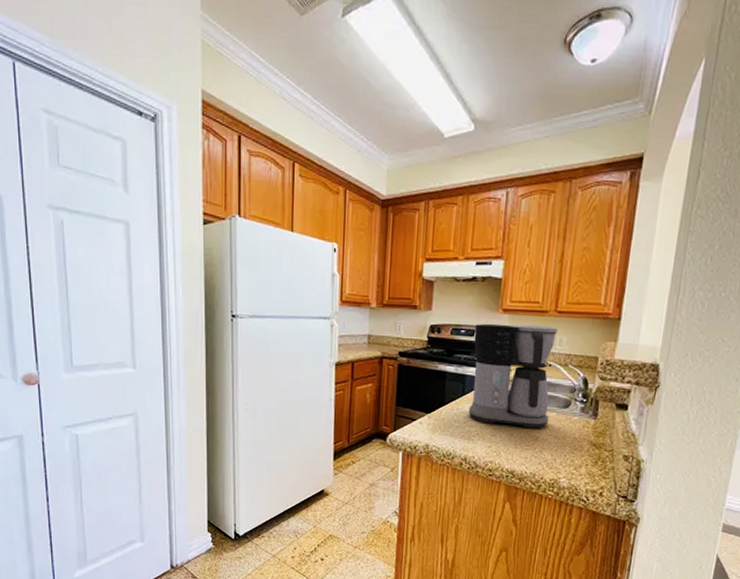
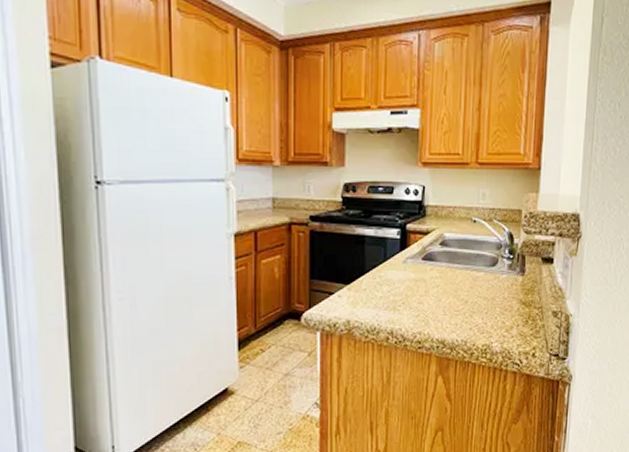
coffee maker: present [468,323,559,429] -> none [392,178,481,292]

